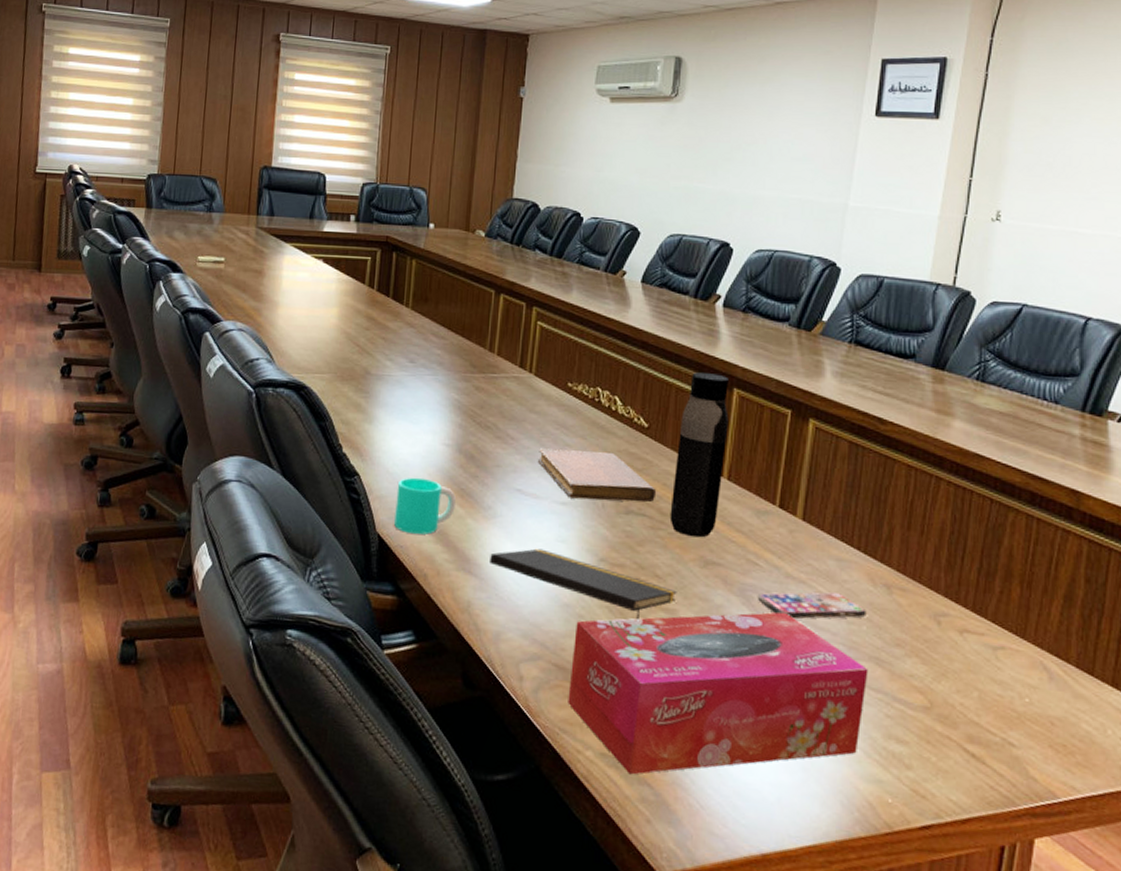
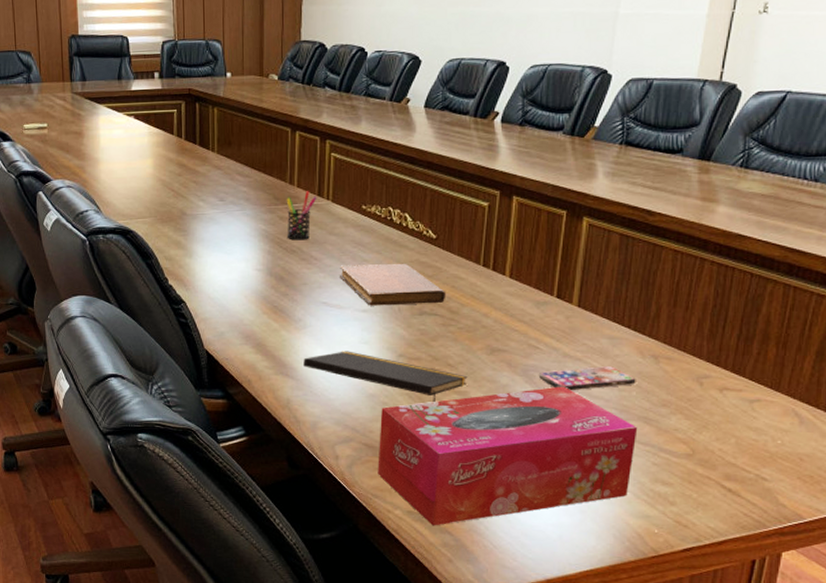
cup: present [394,477,456,535] -> none [218,300,270,347]
pen holder: none [481,361,519,416] -> present [286,191,317,240]
water bottle: present [669,372,729,538] -> none [459,185,509,330]

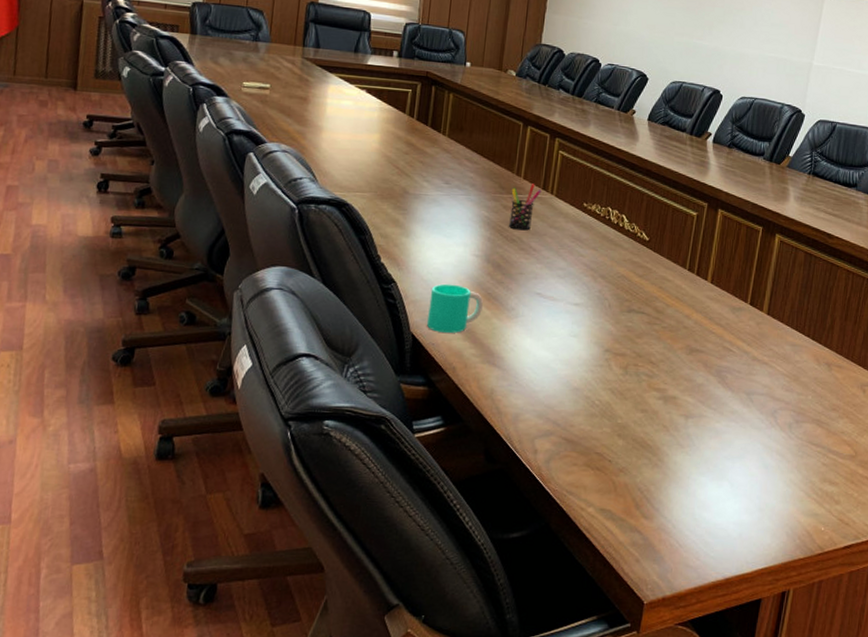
cup: none [218,300,270,347] -> present [427,283,483,333]
notepad: present [303,351,468,402] -> none [511,342,667,398]
notebook: present [340,263,446,306] -> none [556,258,654,303]
tissue box: present [378,386,638,526] -> none [574,387,812,525]
smartphone: present [538,366,636,391] -> none [730,371,812,393]

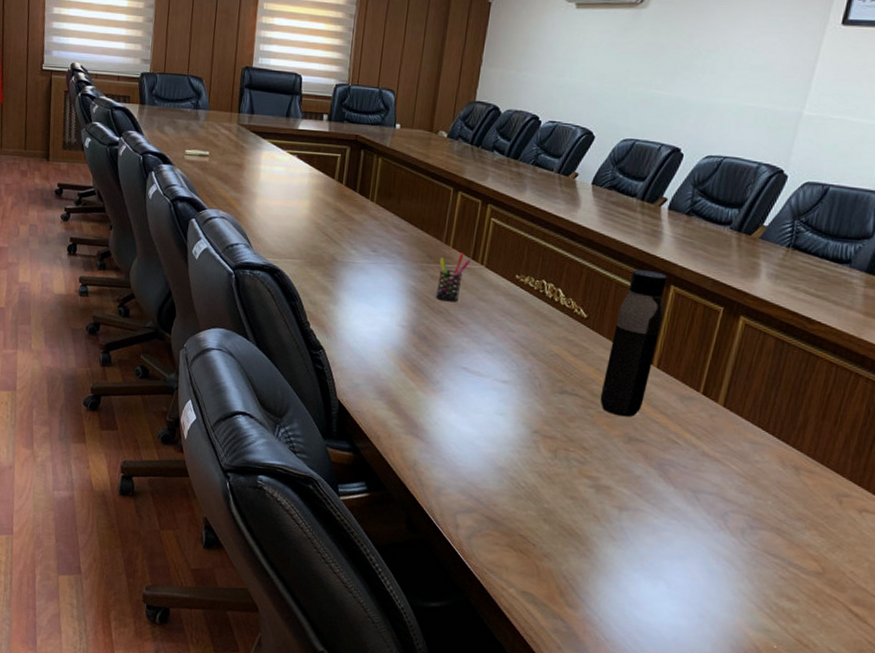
cup: present [427,283,483,333] -> none [353,353,408,403]
water bottle: none [663,196,715,330] -> present [600,270,667,418]

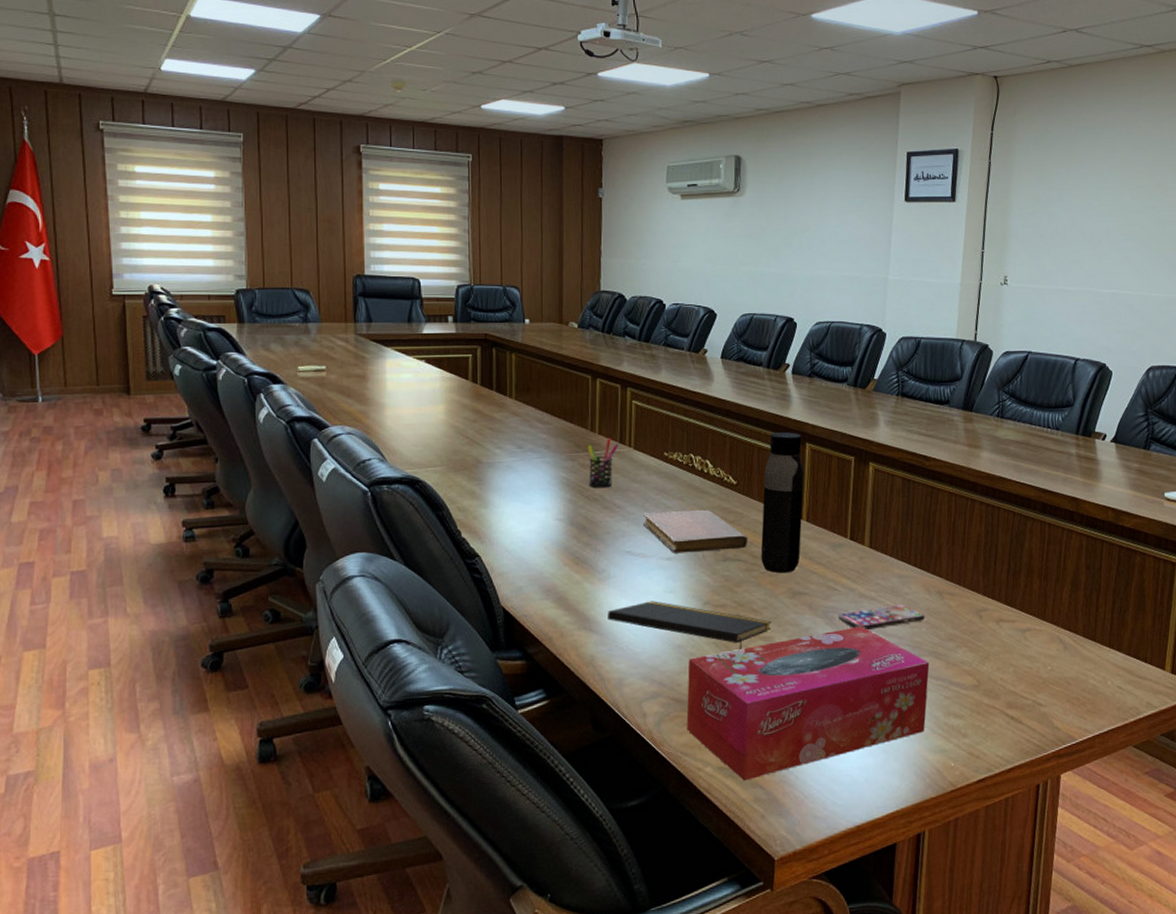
notepad: none [435,419,601,484] -> present [608,601,772,649]
notebook: none [484,332,590,384] -> present [643,509,748,554]
tissue box: none [496,482,770,611] -> present [686,626,930,781]
smartphone: none [673,467,774,494] -> present [837,604,925,631]

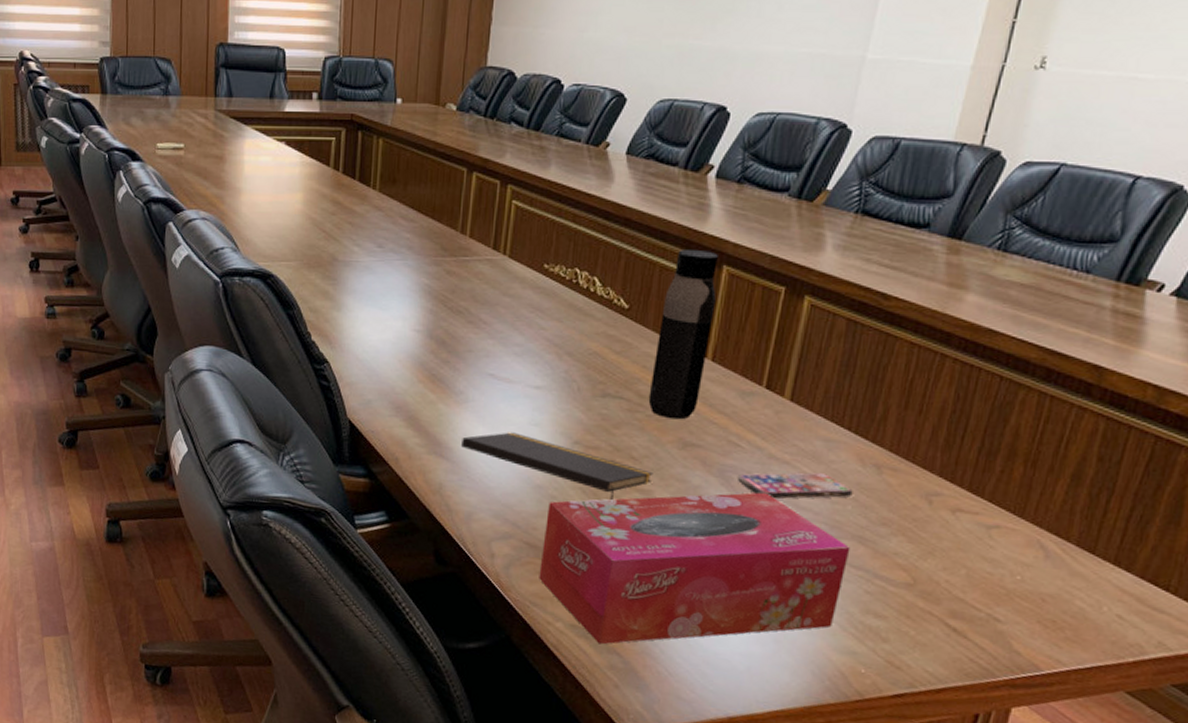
pen holder: present [587,438,619,488] -> none [453,243,492,300]
notebook: present [643,509,748,554] -> none [512,332,636,385]

